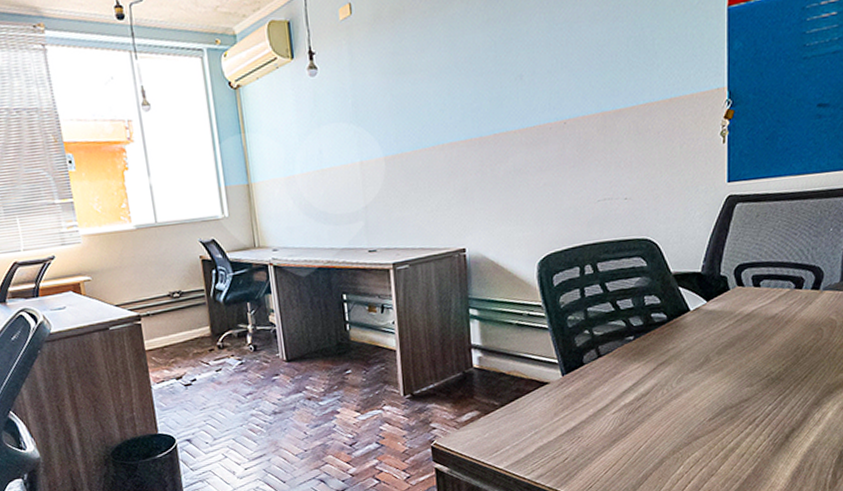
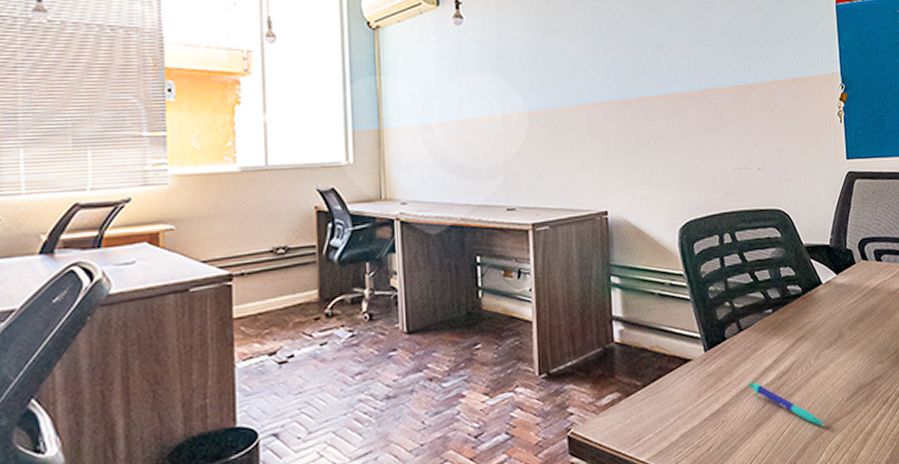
pen: none [605,402,685,443] -> present [748,381,826,427]

